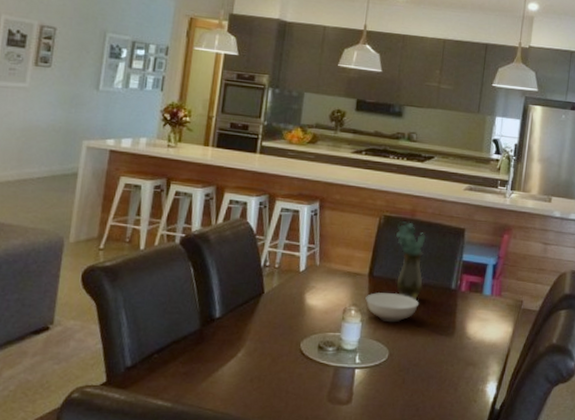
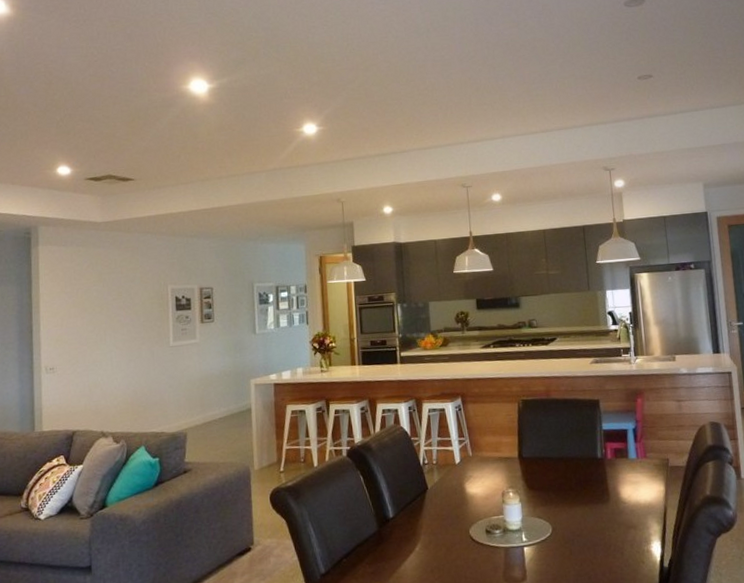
bowl: present [365,292,420,323] -> none [520,469,571,499]
vase: present [396,220,426,301] -> none [535,401,571,475]

